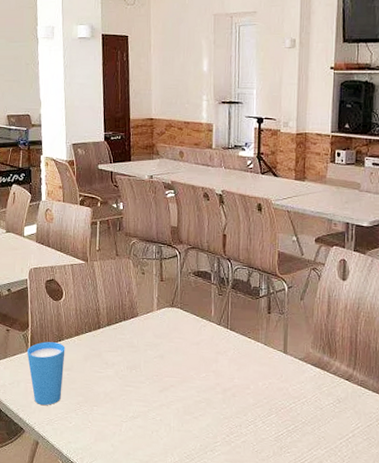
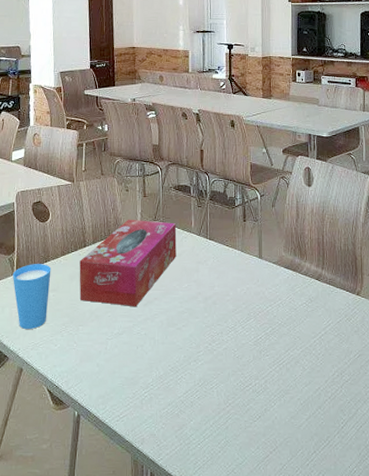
tissue box: none [93,303,195,393] -> present [79,219,177,307]

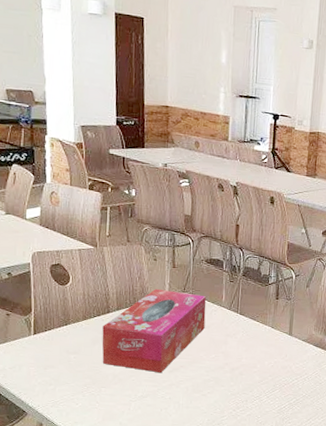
cup: present [12,264,51,329] -> none [29,326,72,388]

